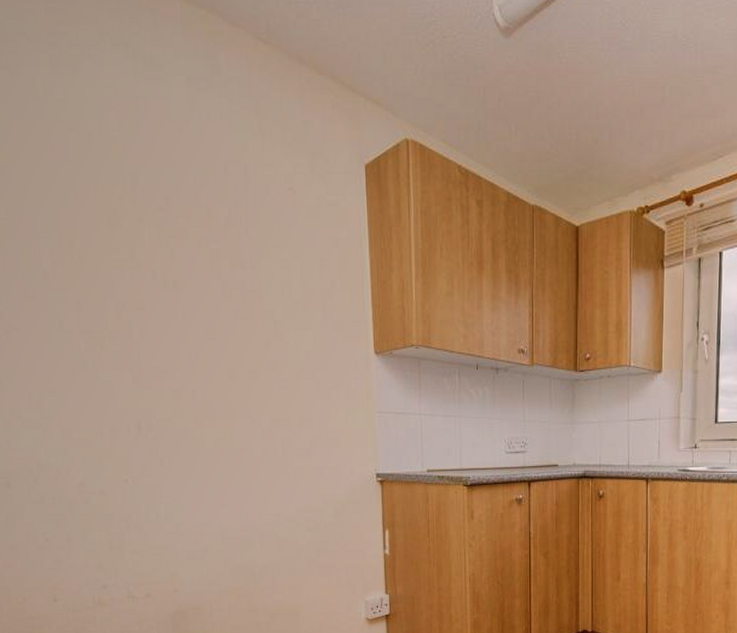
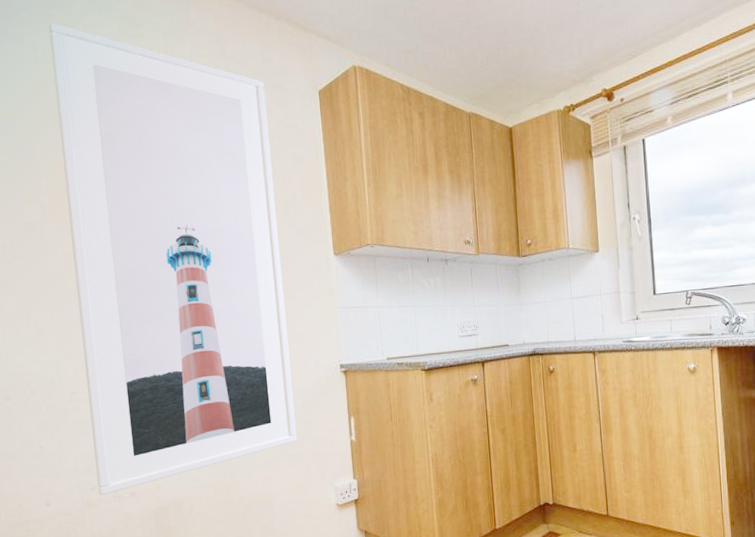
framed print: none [51,54,327,595] -> present [49,23,297,496]

